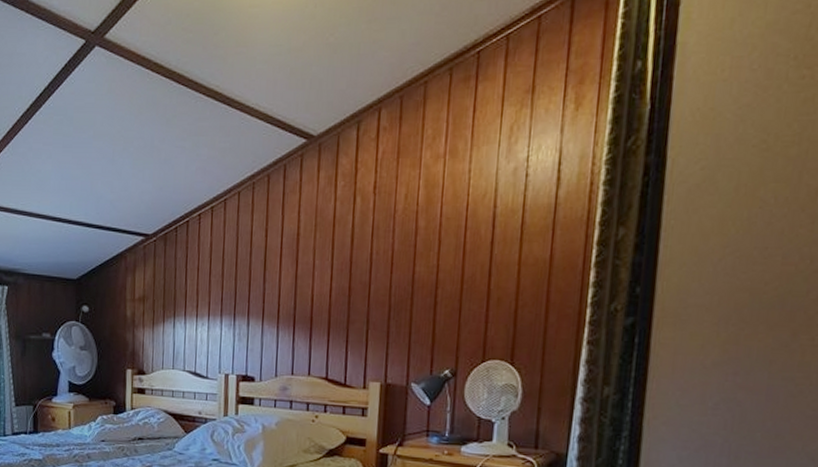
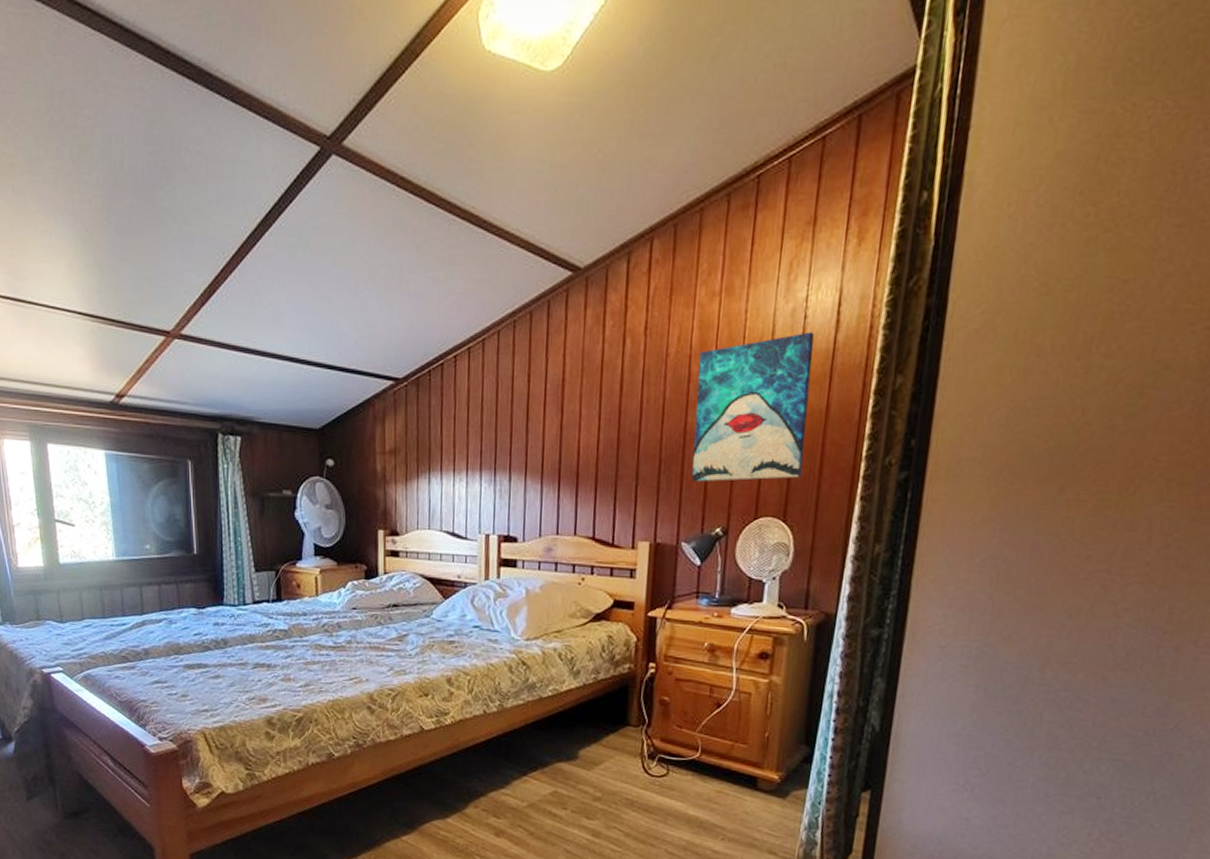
wall art: none [420,188,537,327] -> present [692,332,815,482]

